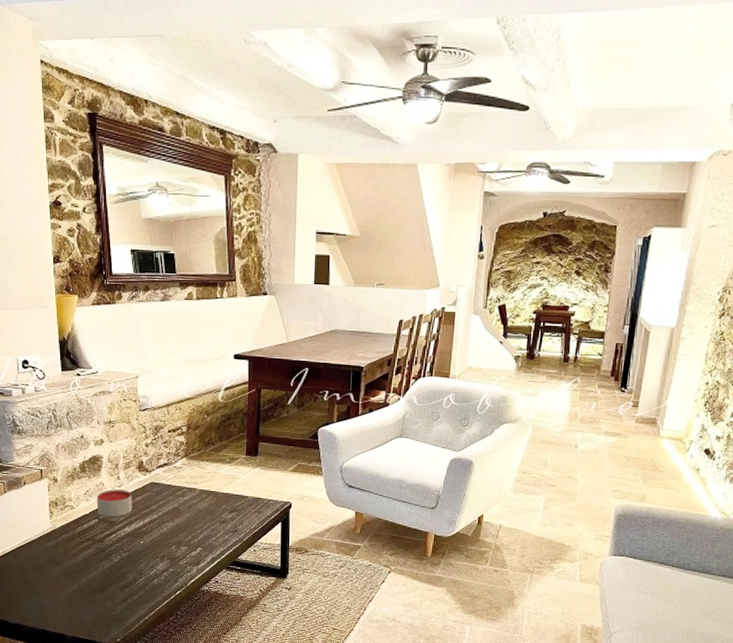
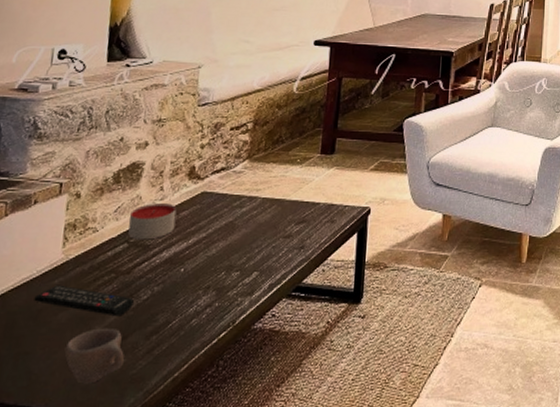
remote control: none [36,546,108,573] -> present [34,285,134,317]
cup: none [63,580,107,618] -> present [64,328,125,384]

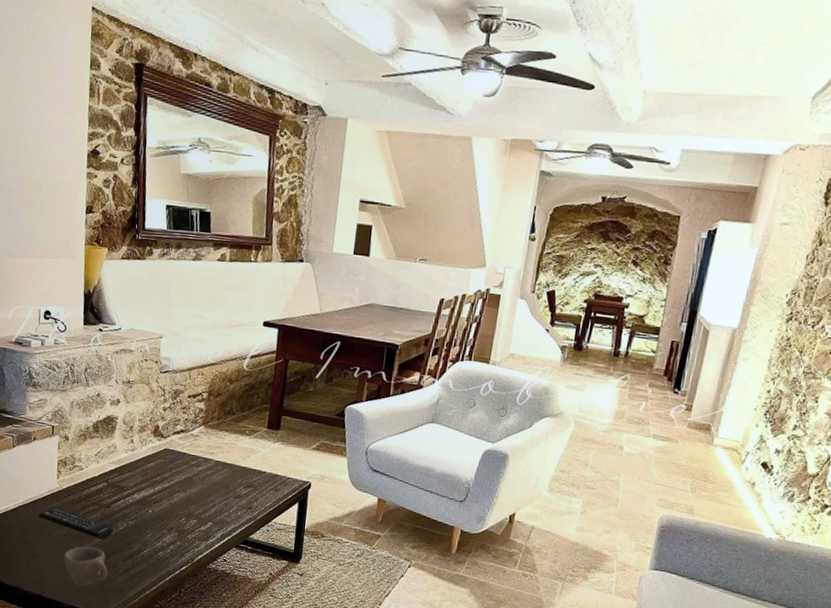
candle: present [128,203,177,240] -> none [107,452,145,483]

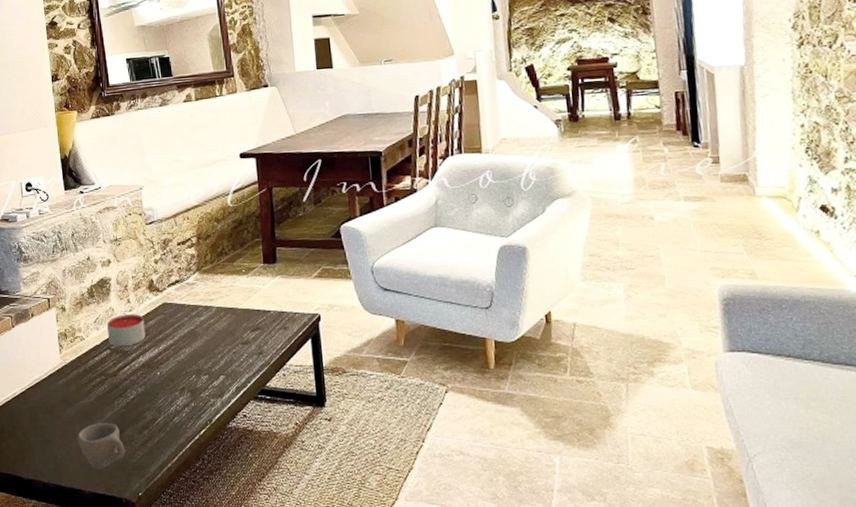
remote control: present [39,507,113,540] -> none [46,385,124,413]
candle: none [107,452,145,483] -> present [106,314,146,347]

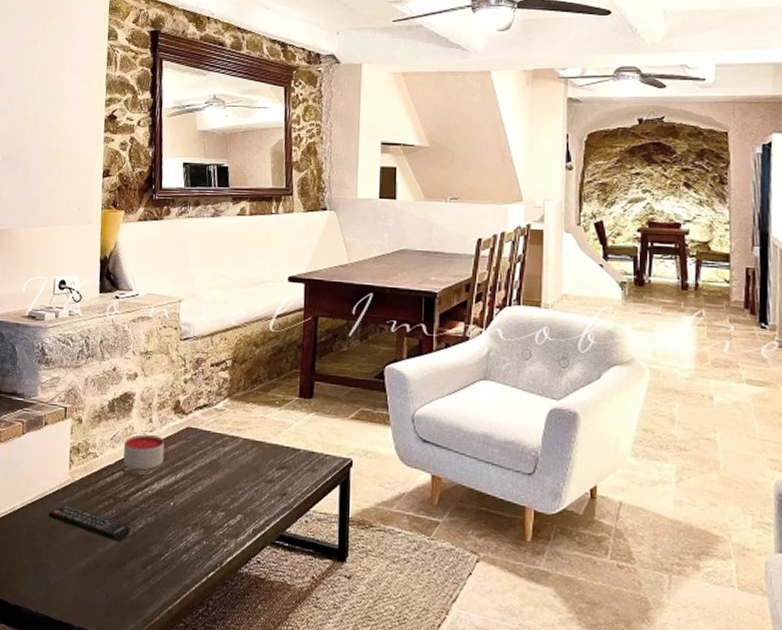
remote control: none [46,385,124,413] -> present [48,504,130,542]
cup: present [77,422,126,469] -> none [74,551,125,604]

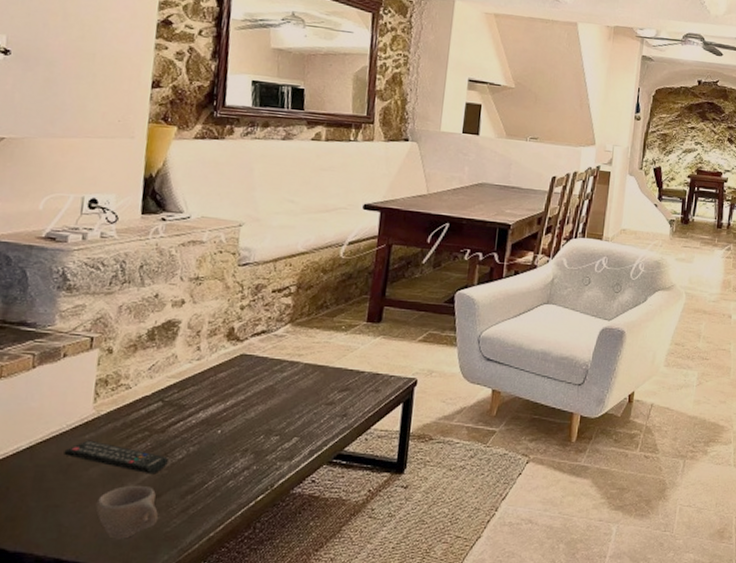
cup: none [74,551,125,604] -> present [96,485,159,539]
candle: present [123,434,165,470] -> none [163,363,215,400]

